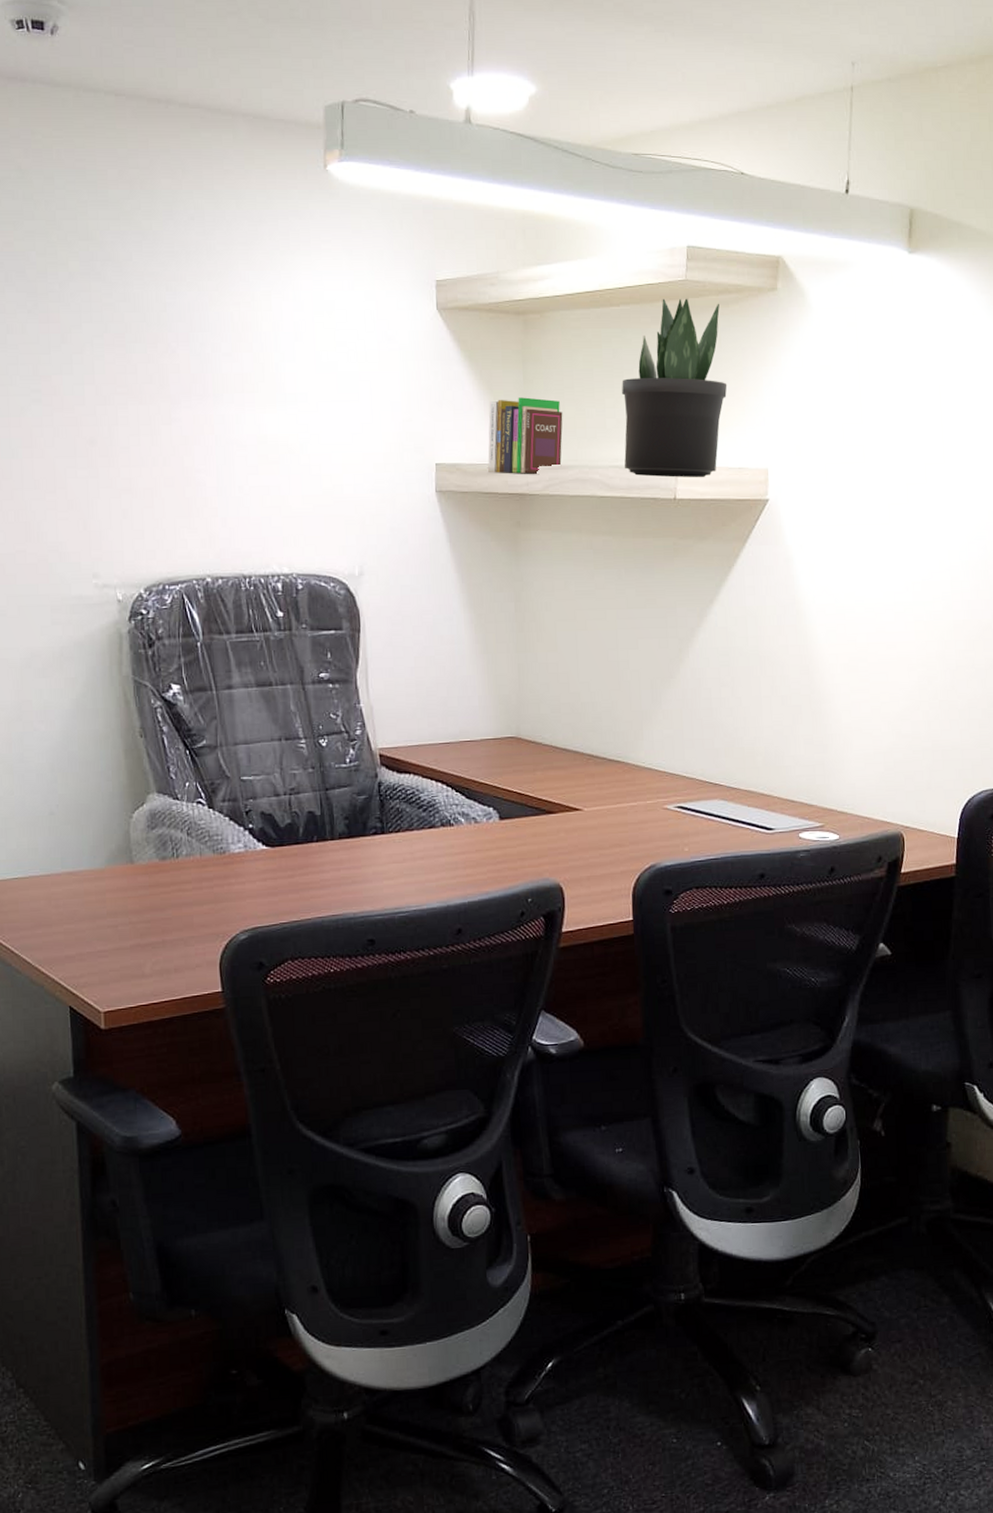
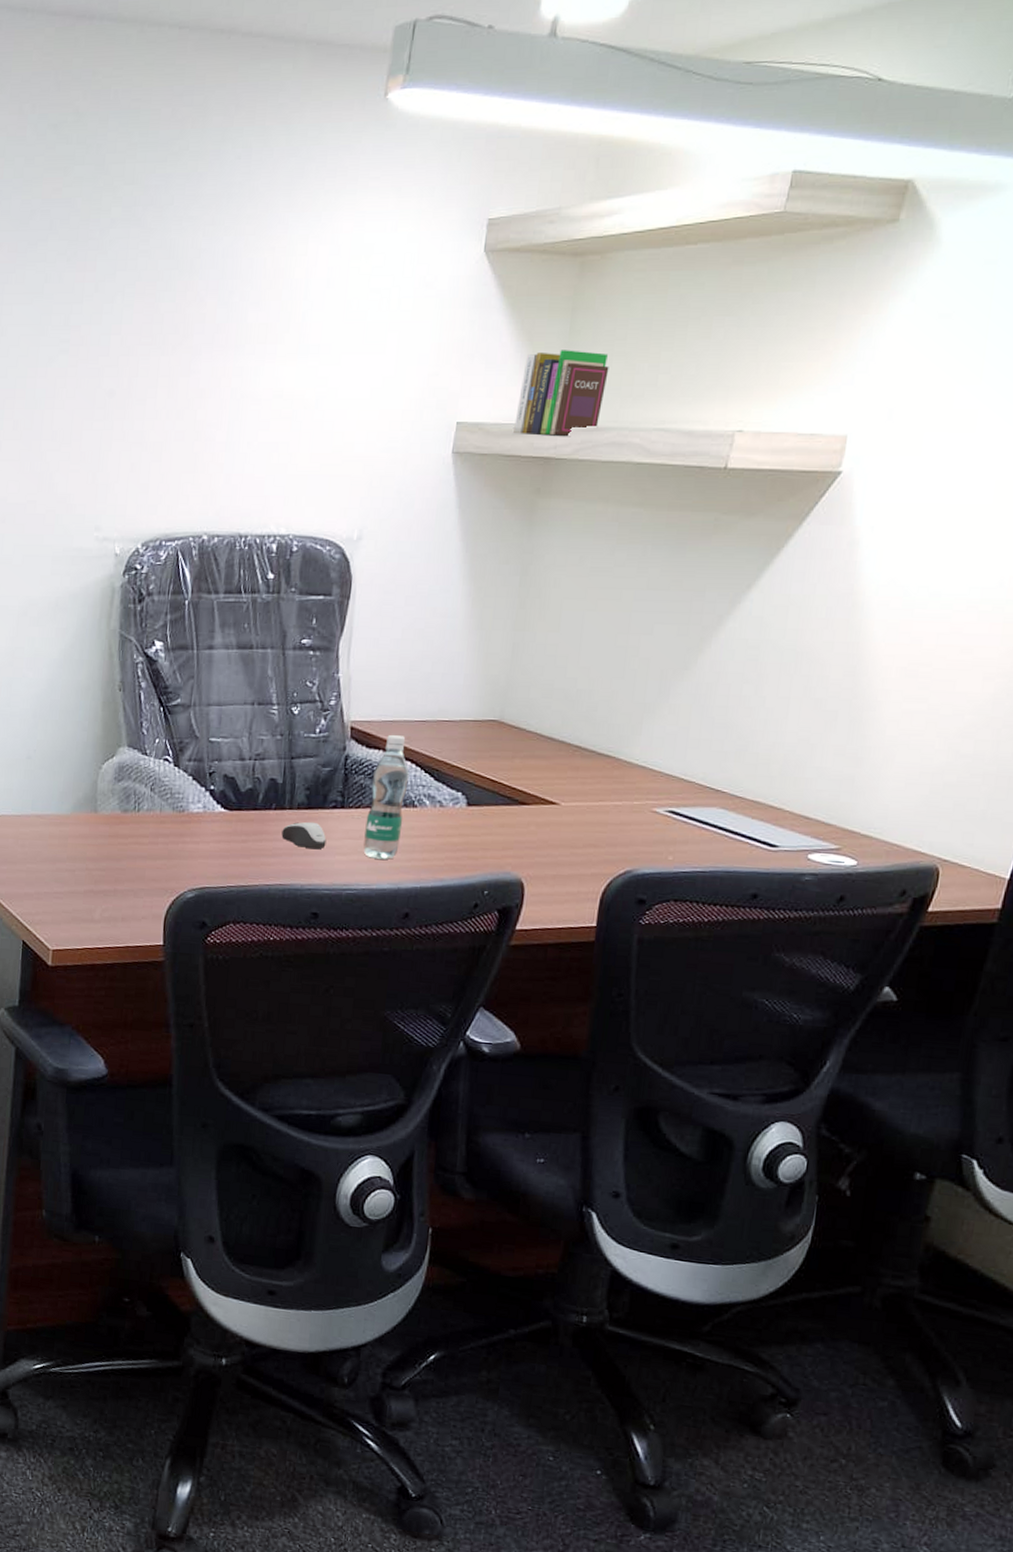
computer mouse: none [327,850,372,877] -> present [281,821,327,850]
bottle: none [407,759,443,880] -> present [363,735,409,860]
planter: present [621,298,728,478] -> none [672,233,821,445]

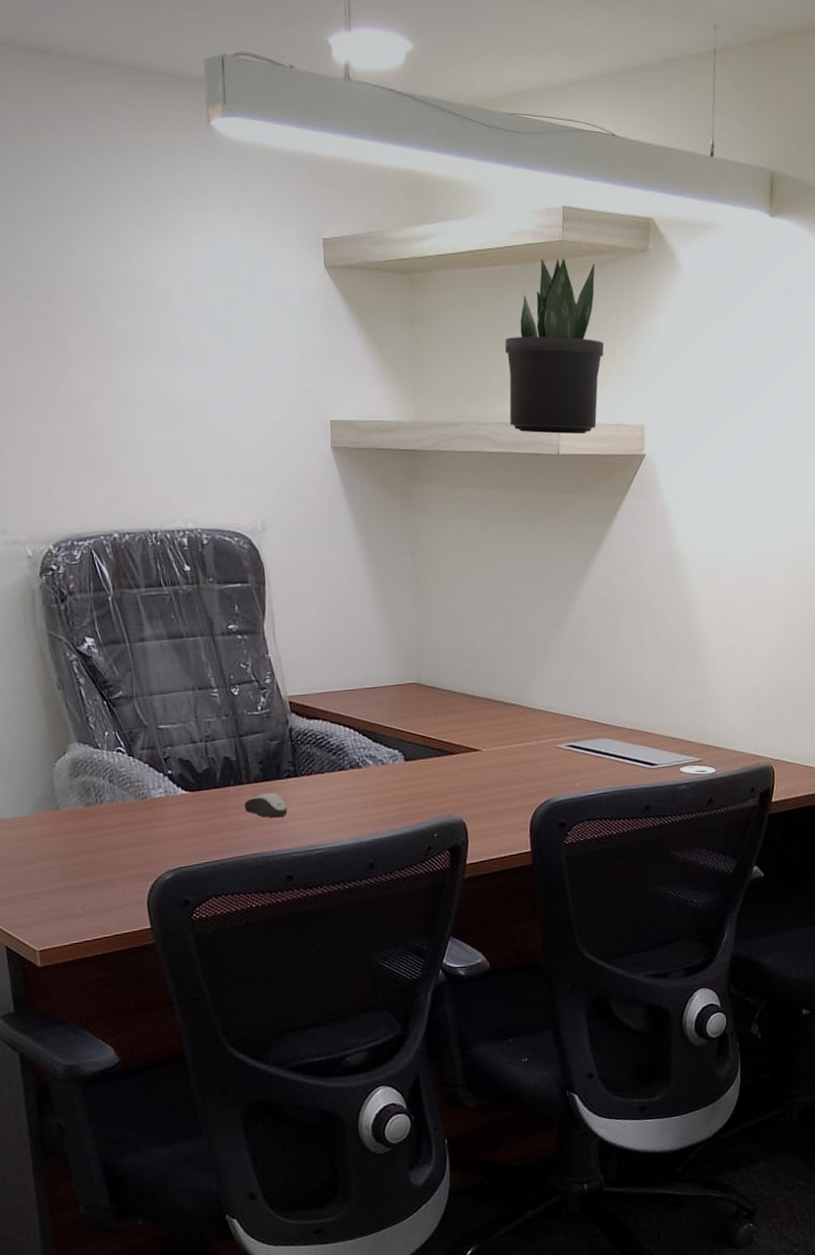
bottle: present [363,735,409,860] -> none [317,705,353,819]
books: present [514,350,609,437] -> none [379,355,451,432]
planter: none [672,233,821,445] -> present [505,258,604,434]

